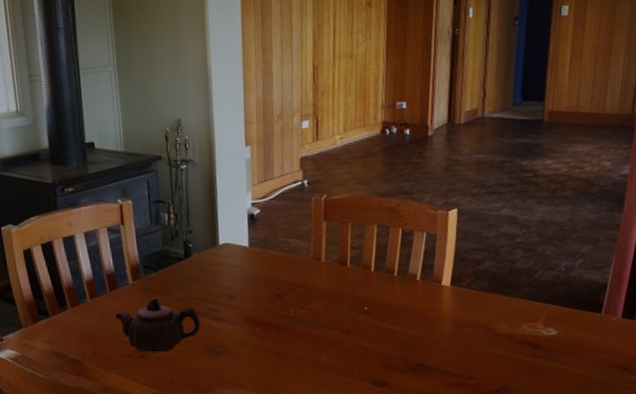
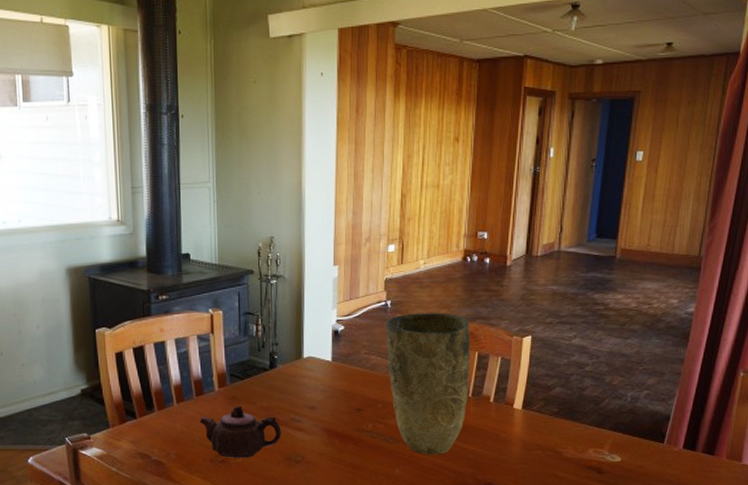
vase: none [303,189,395,339] -> present [386,313,470,455]

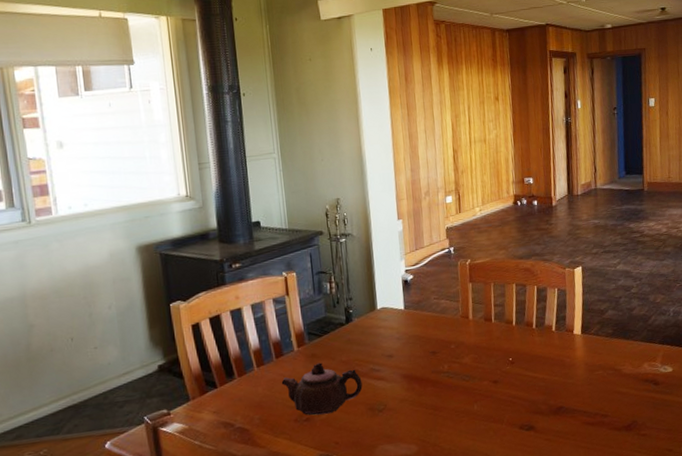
vase: present [386,313,470,455] -> none [451,253,533,388]

